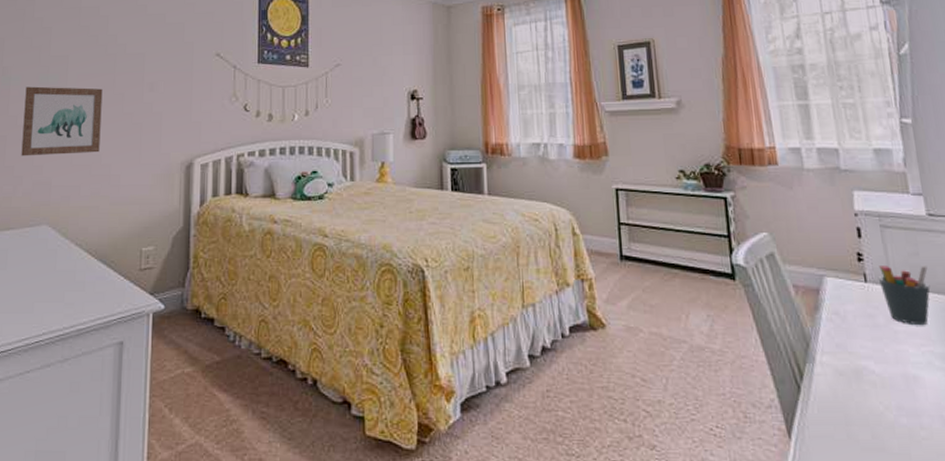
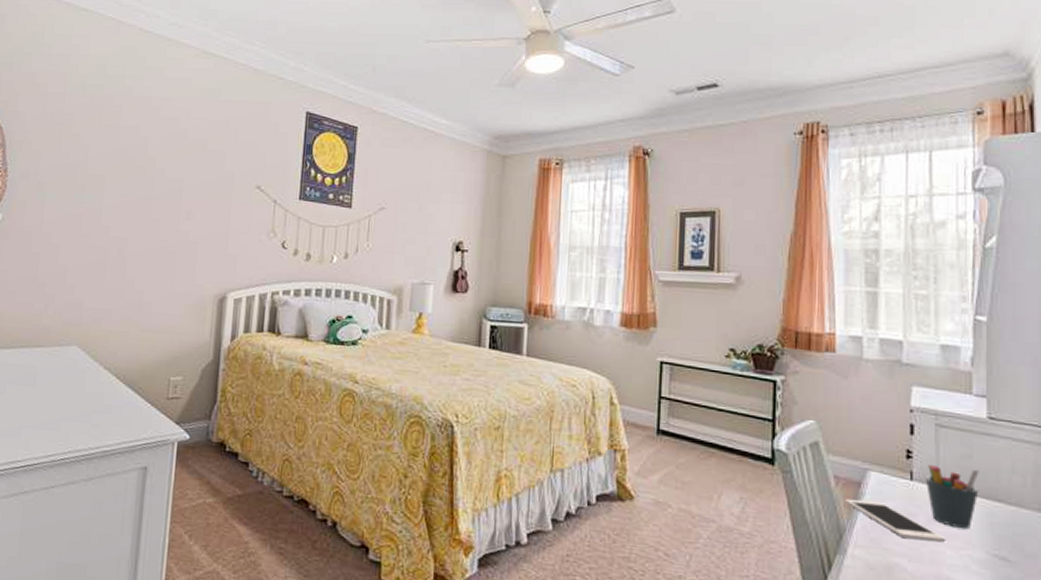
wall art: present [21,86,103,156] -> none [53,204,139,278]
cell phone: none [807,306,907,341] -> present [845,498,946,543]

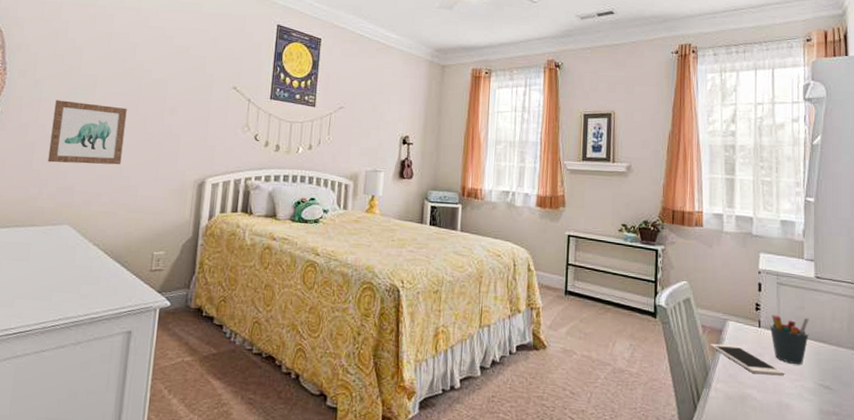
wall art: none [53,204,139,278] -> present [48,100,127,165]

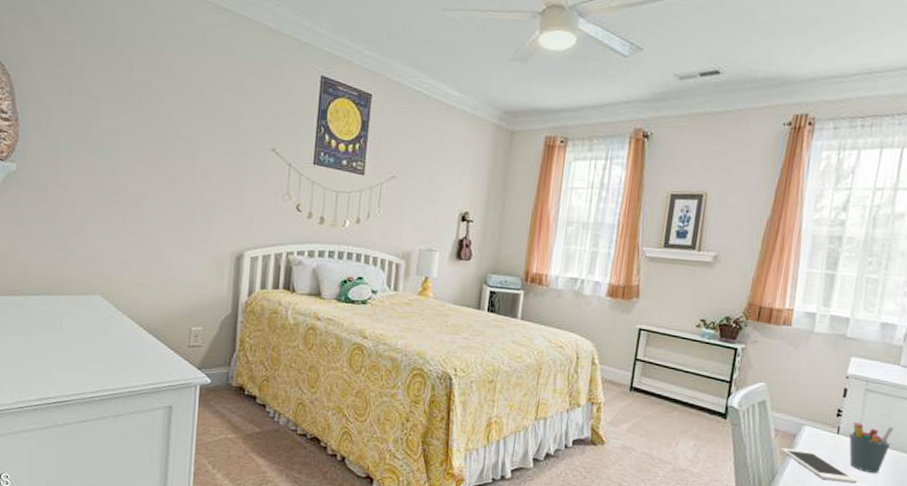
wall art: present [48,100,127,165] -> none [72,157,155,233]

